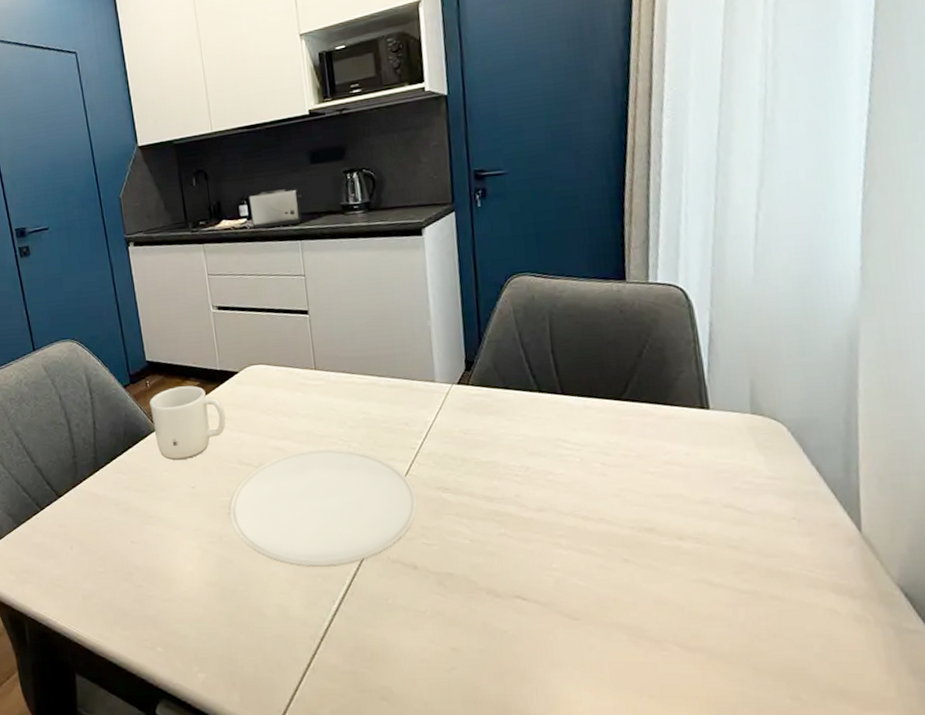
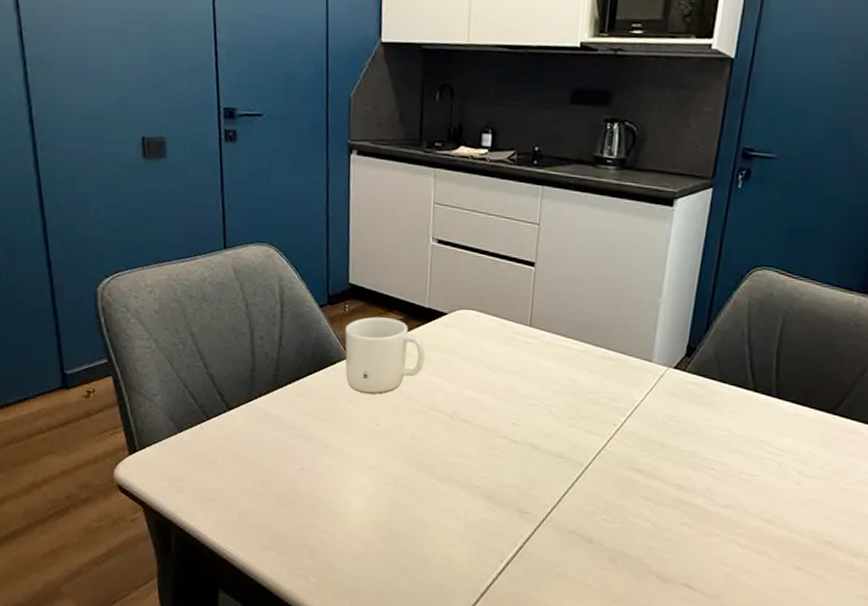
plate: present [229,448,418,568] -> none [410,406,608,528]
toaster: present [248,187,302,230] -> none [493,123,553,167]

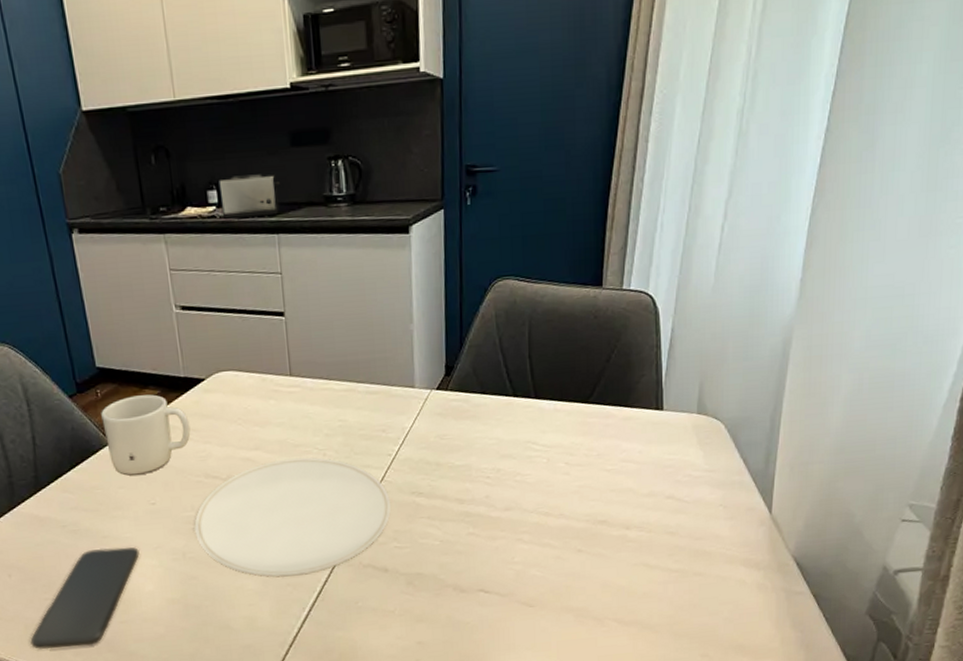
smartphone: none [241,456,356,548] -> present [30,547,140,650]
plate: none [410,406,608,528] -> present [193,457,392,578]
toaster: none [493,123,553,167] -> present [217,173,280,220]

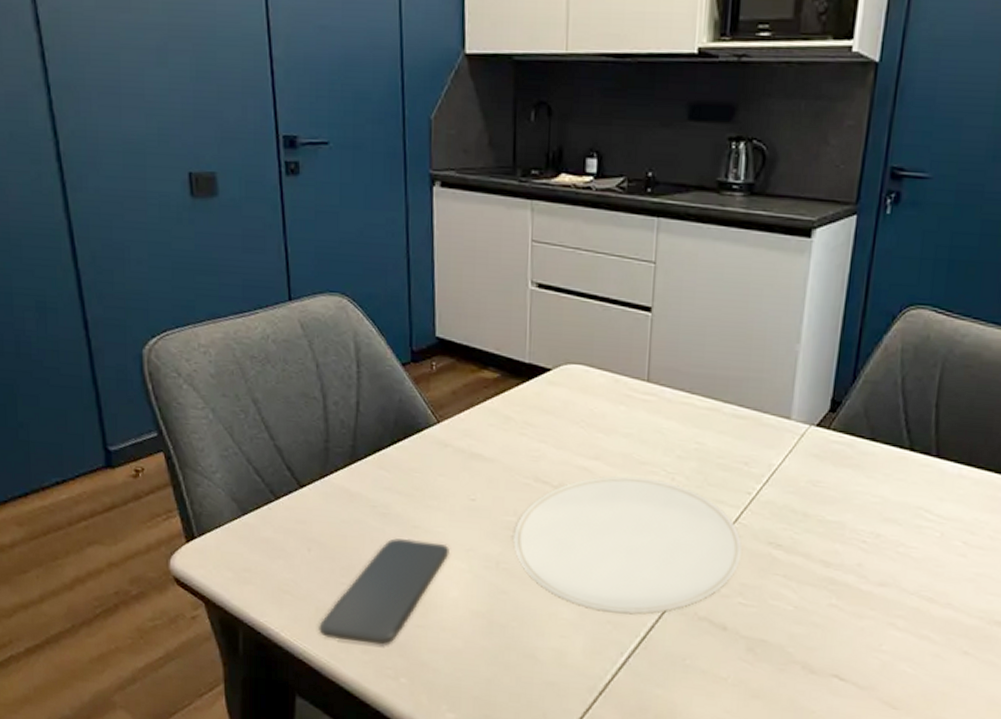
mug: present [101,394,191,476] -> none [432,375,527,466]
toaster: present [217,173,280,220] -> none [599,145,669,196]

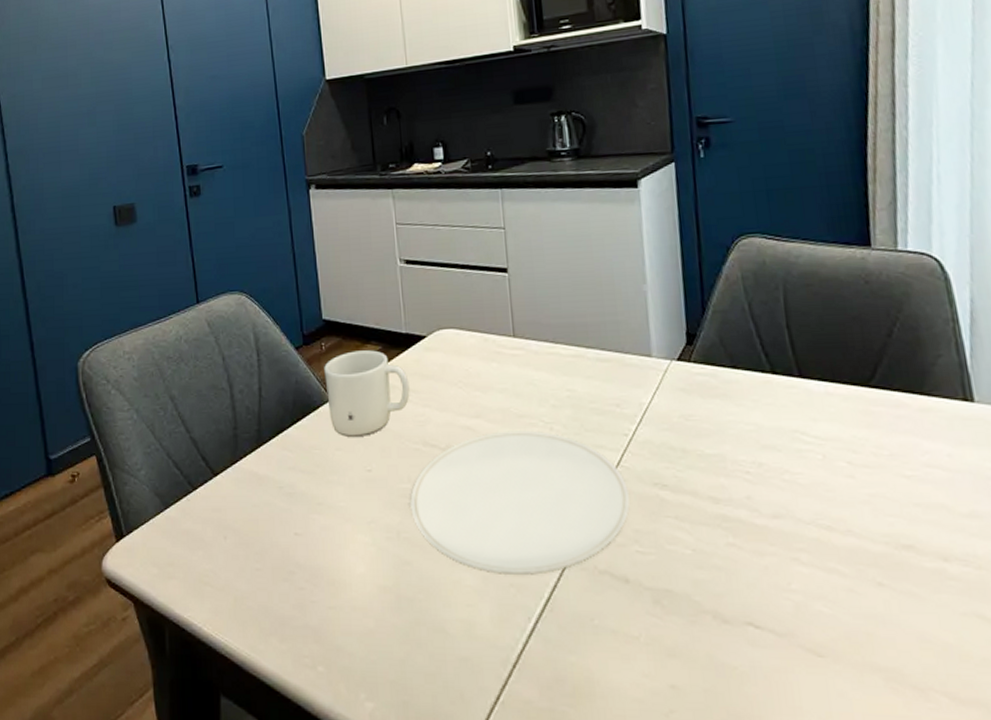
smartphone: present [319,538,450,645] -> none [238,516,353,632]
mug: none [432,375,527,466] -> present [324,350,410,438]

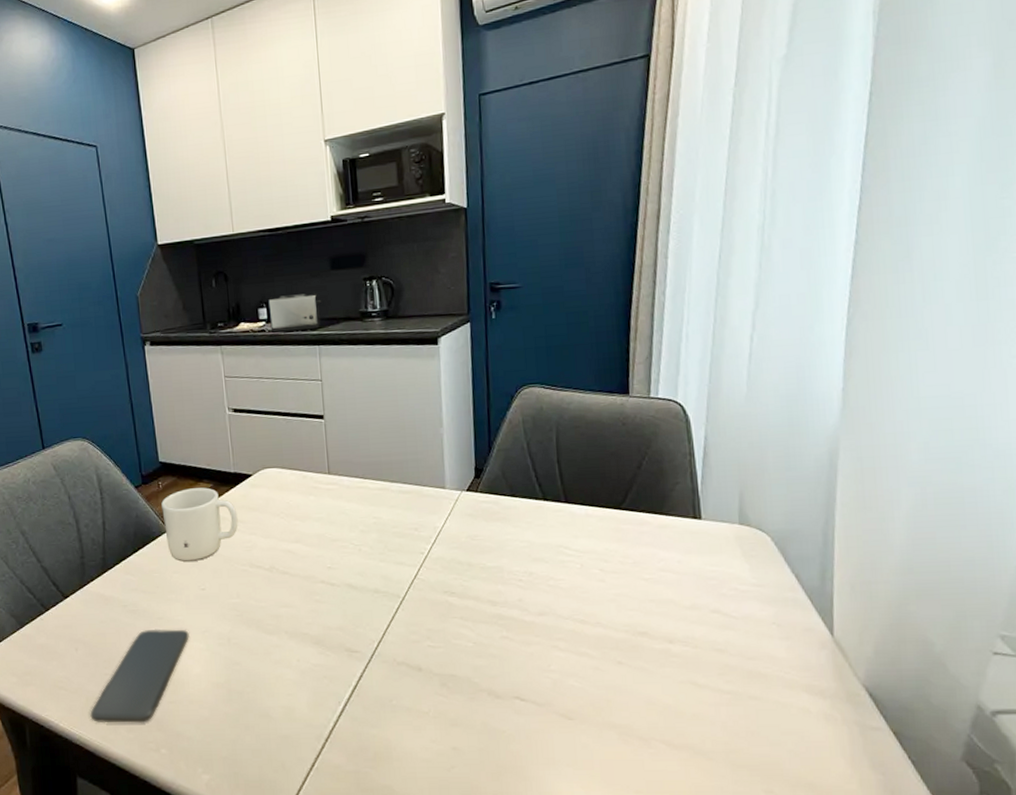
smartphone: none [238,516,353,632] -> present [90,628,189,723]
plate: present [409,430,630,576] -> none [238,552,424,670]
toaster: none [443,130,504,175] -> present [267,293,321,333]

